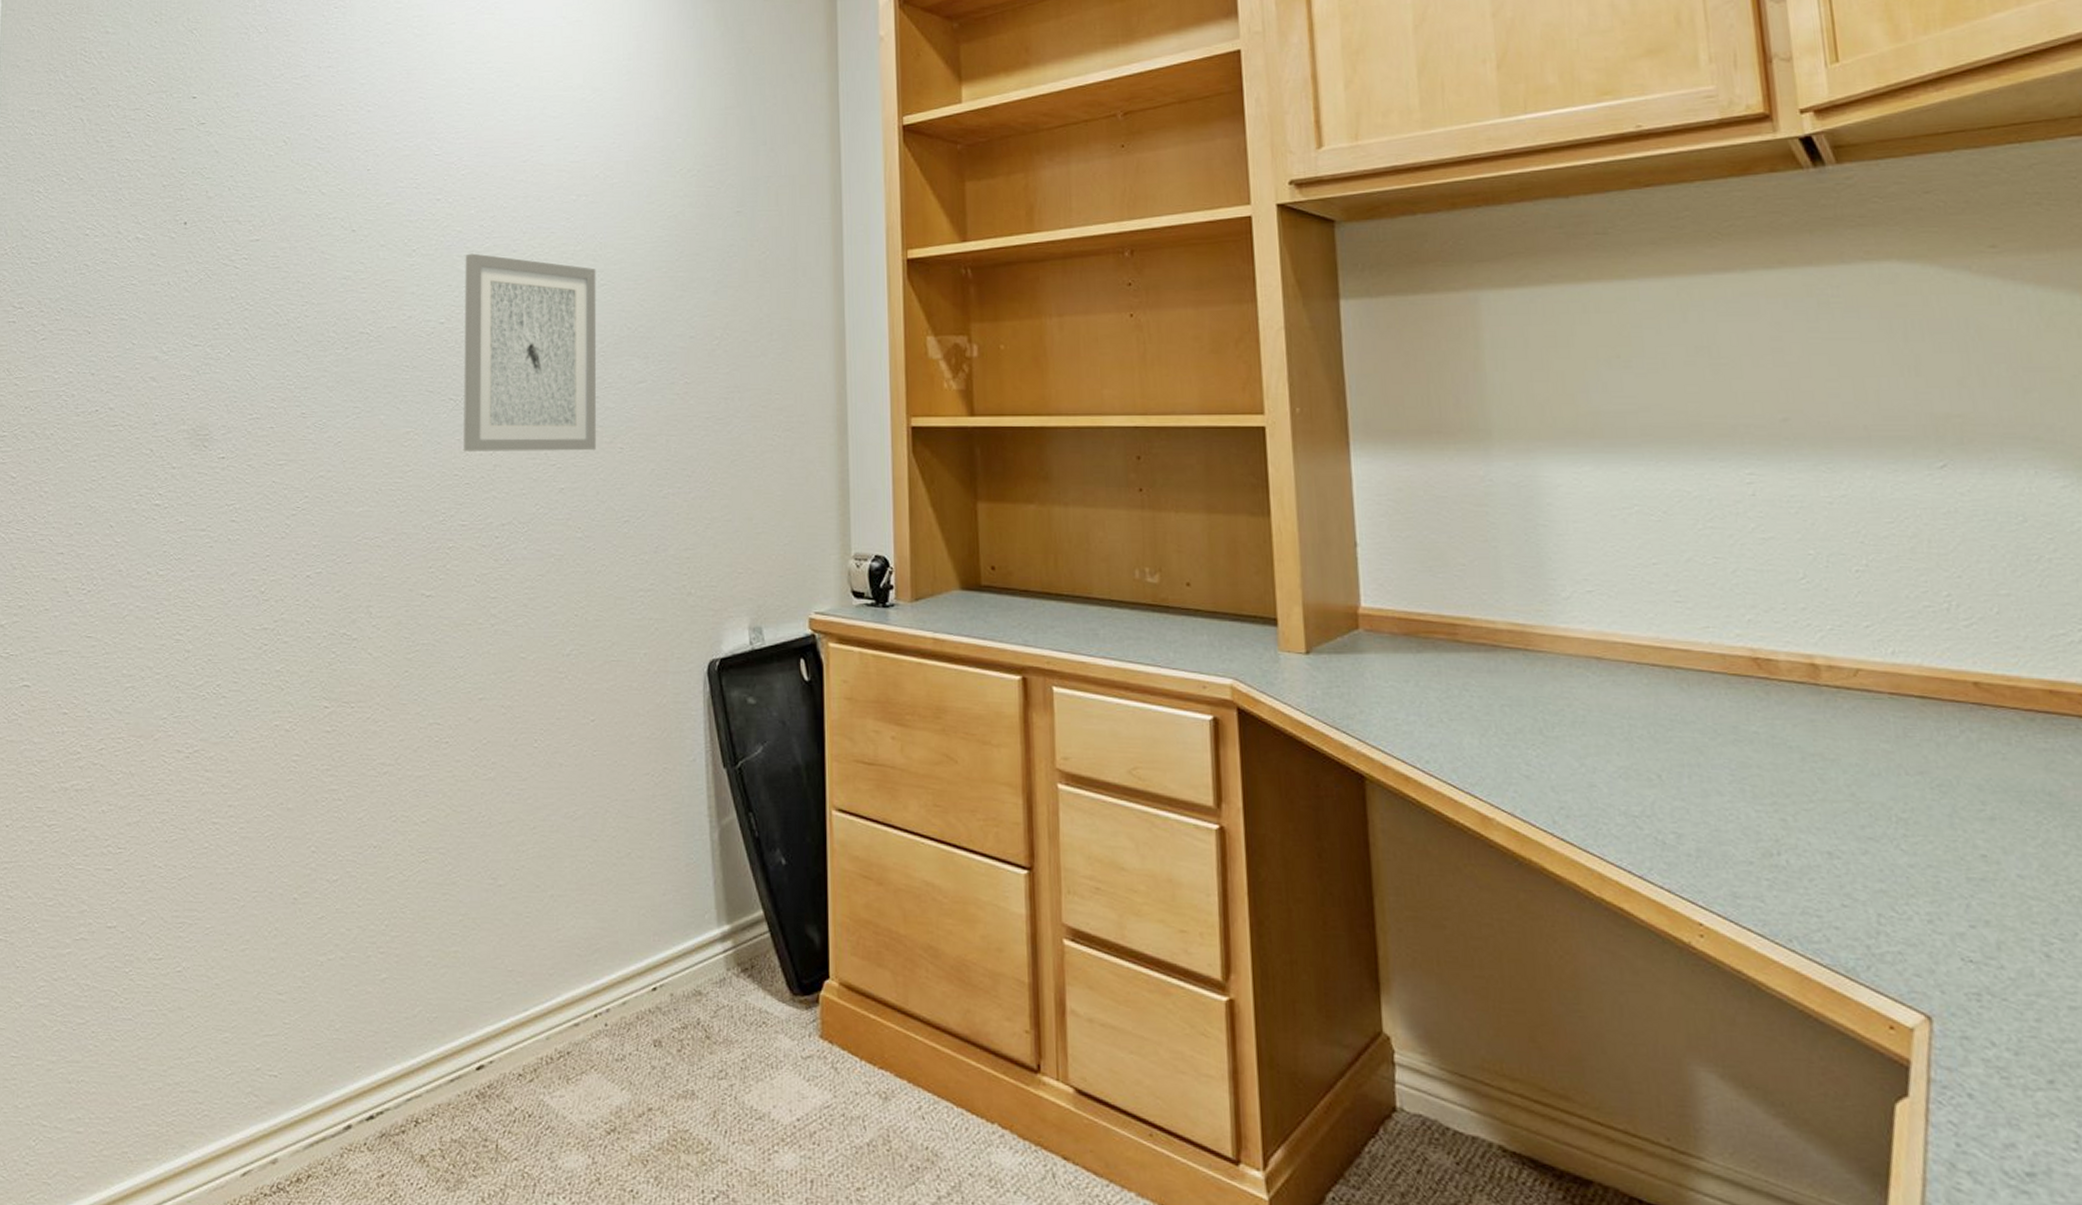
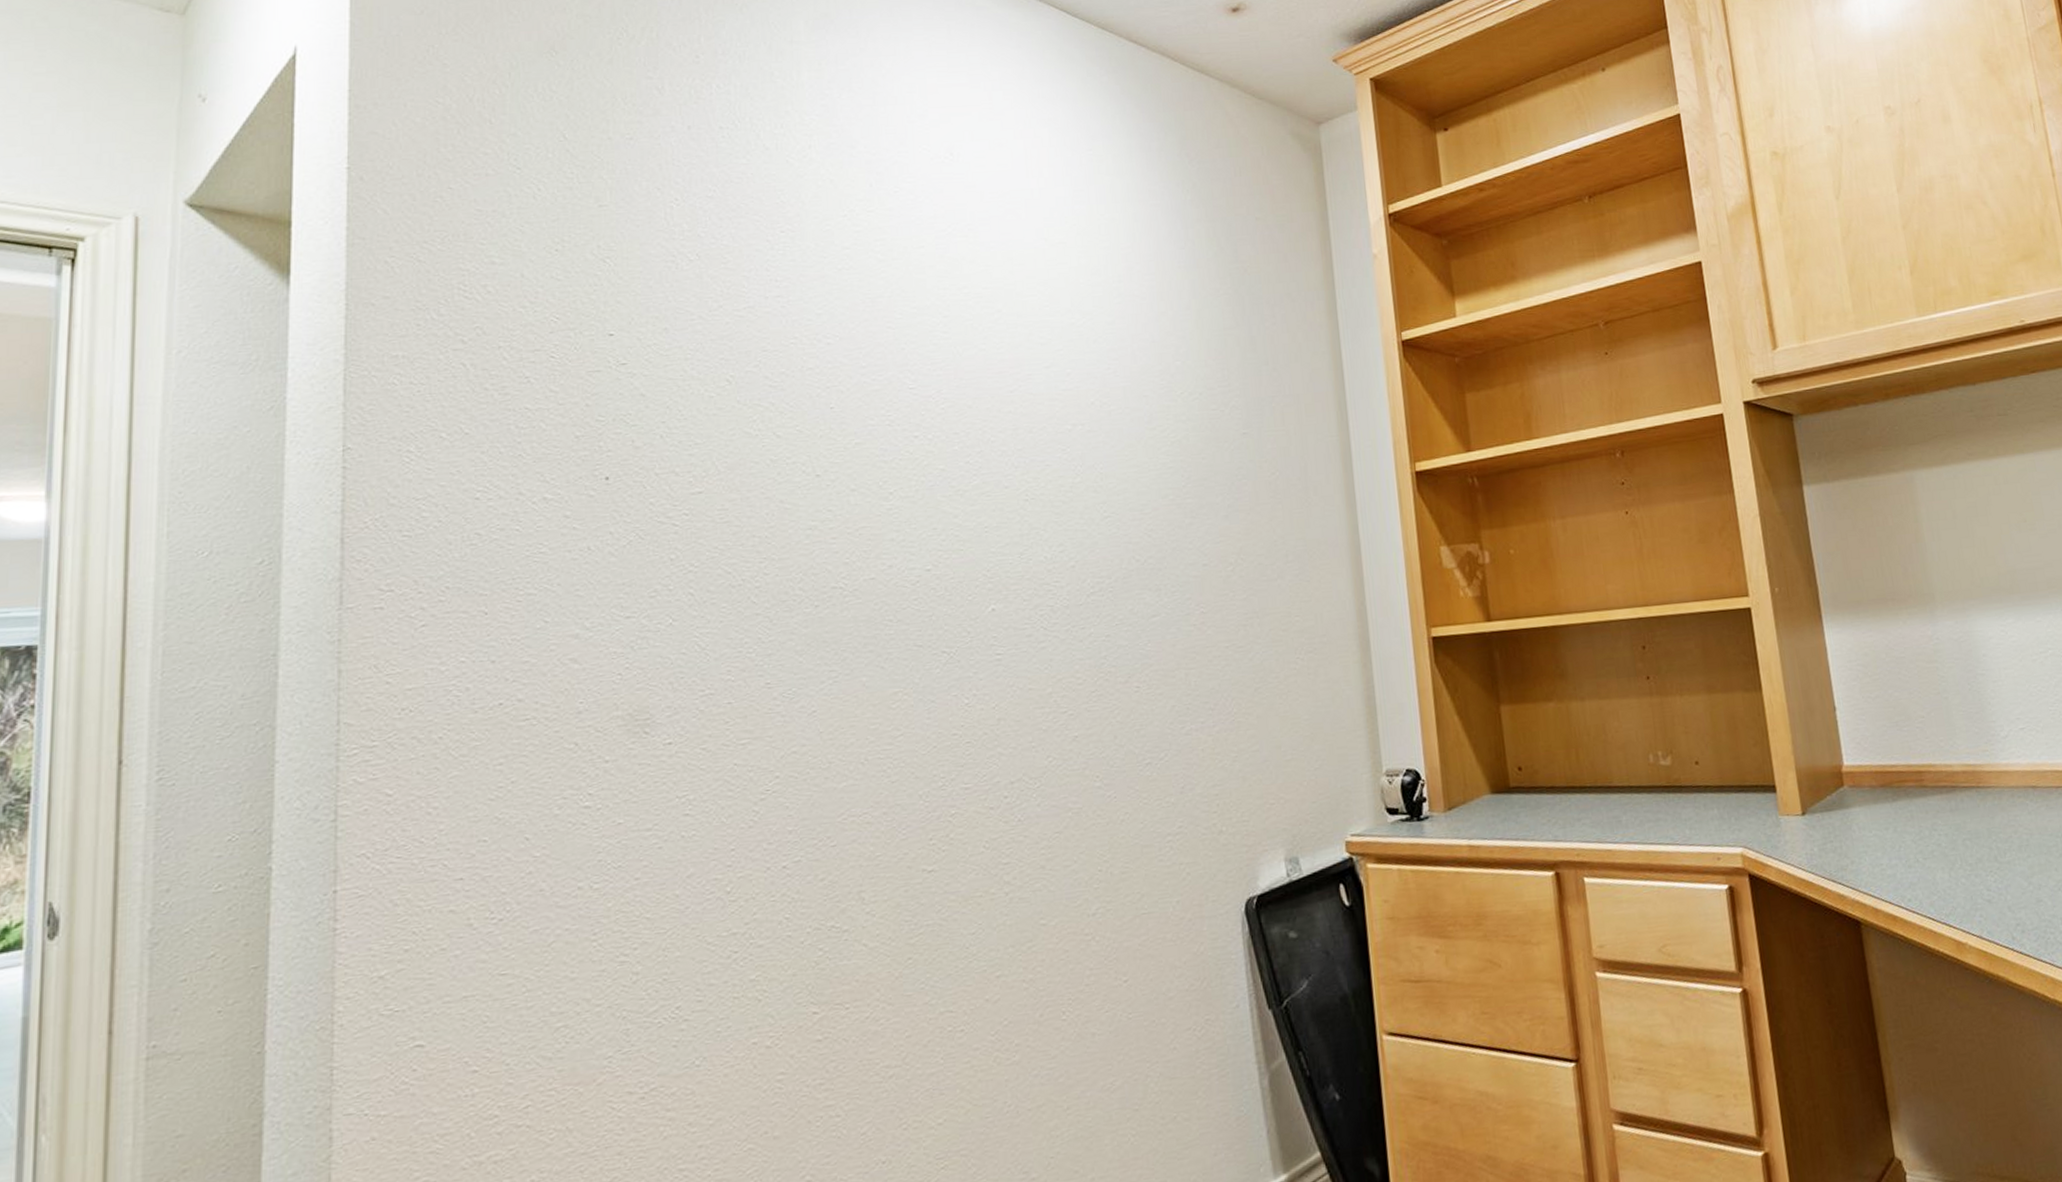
wall art: present [464,253,597,452] -> none [950,492,1110,708]

